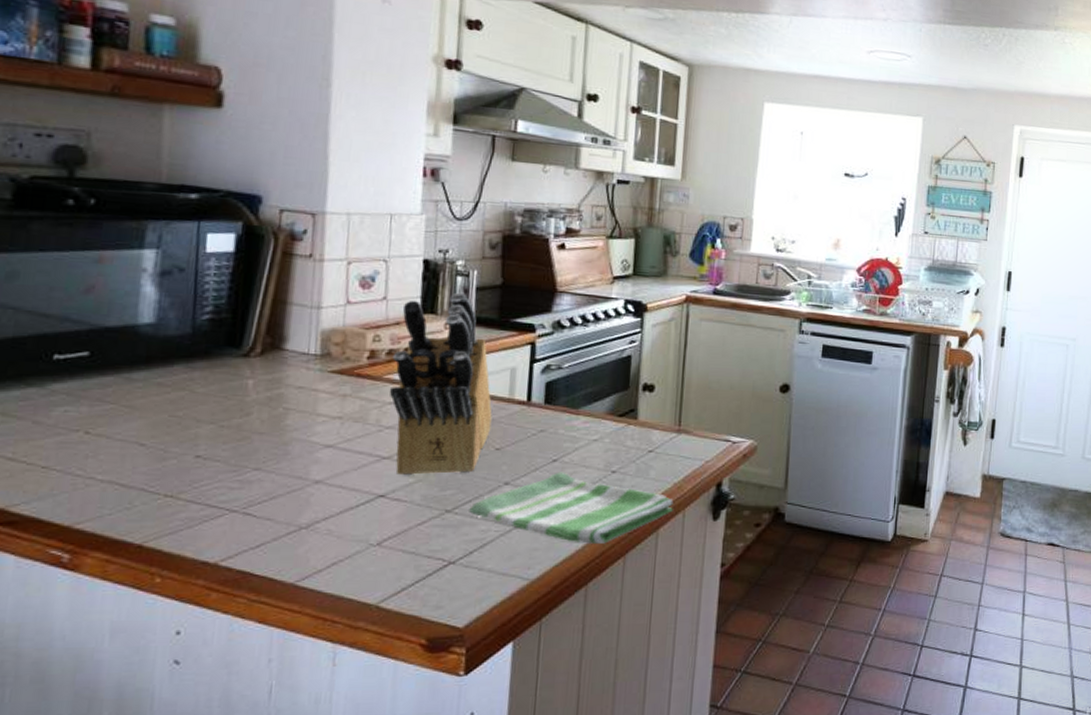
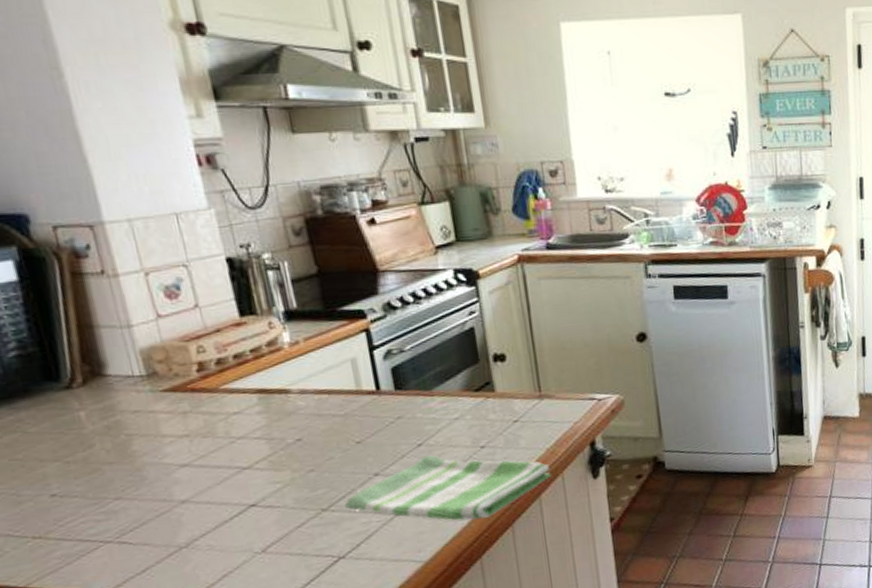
knife block: present [389,292,493,476] -> none [219,287,347,483]

